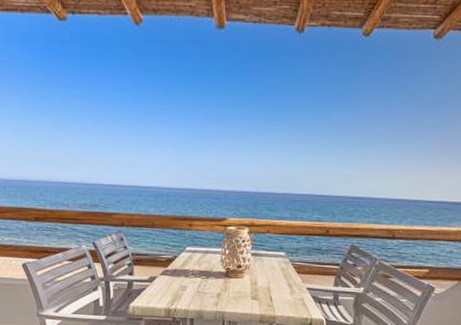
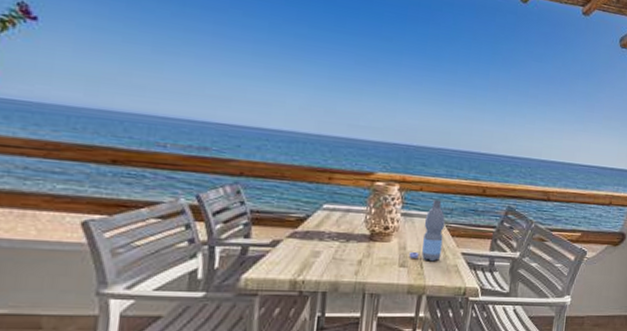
water bottle: none [260,241,291,296] -> present [409,200,445,262]

